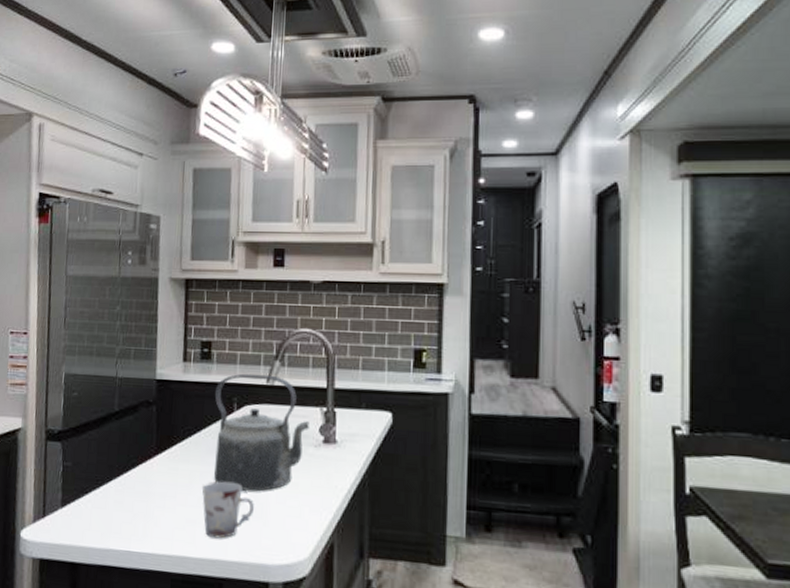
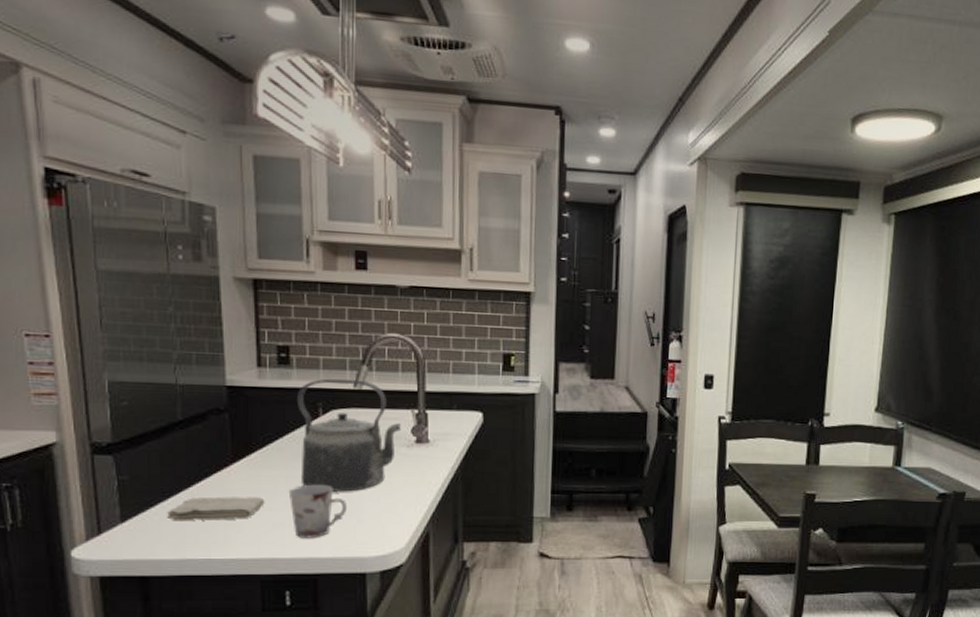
washcloth: none [98,487,181,513] -> present [167,496,265,522]

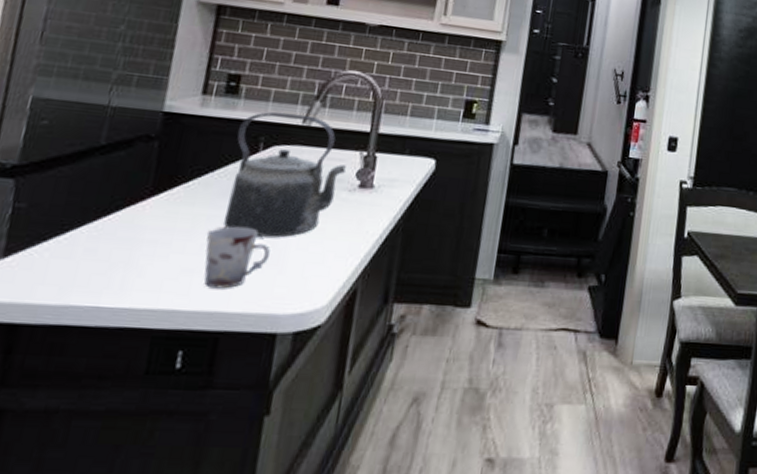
washcloth: present [167,496,265,522] -> none [59,233,178,262]

